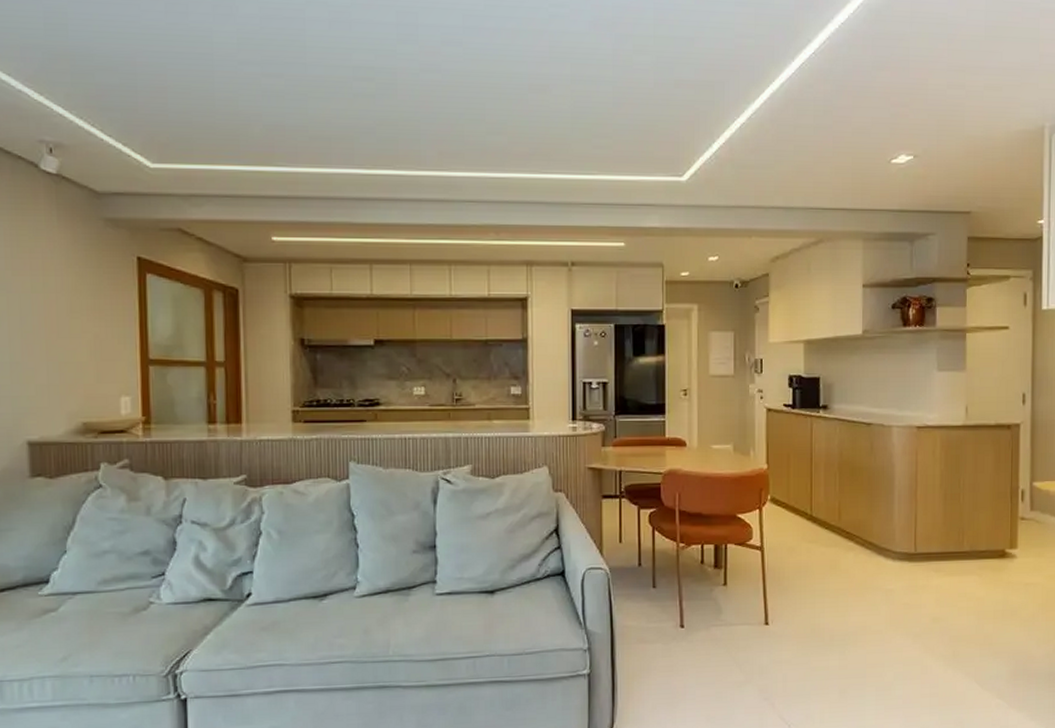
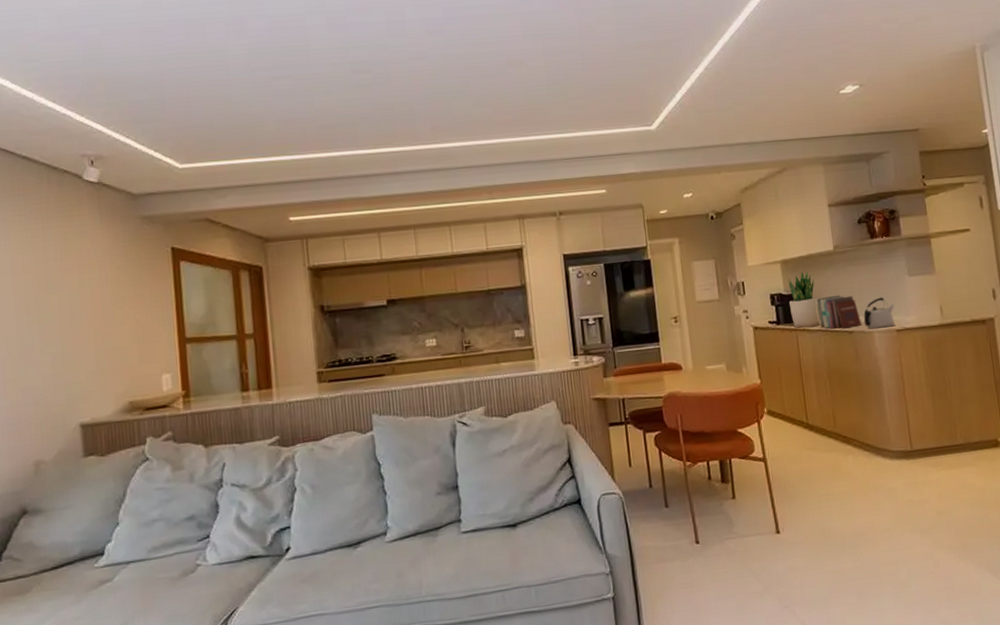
planter: none [808,355,839,416] -> present [788,271,821,329]
books: none [836,383,881,420] -> present [816,295,862,329]
kettle: none [885,390,918,424] -> present [864,297,895,330]

